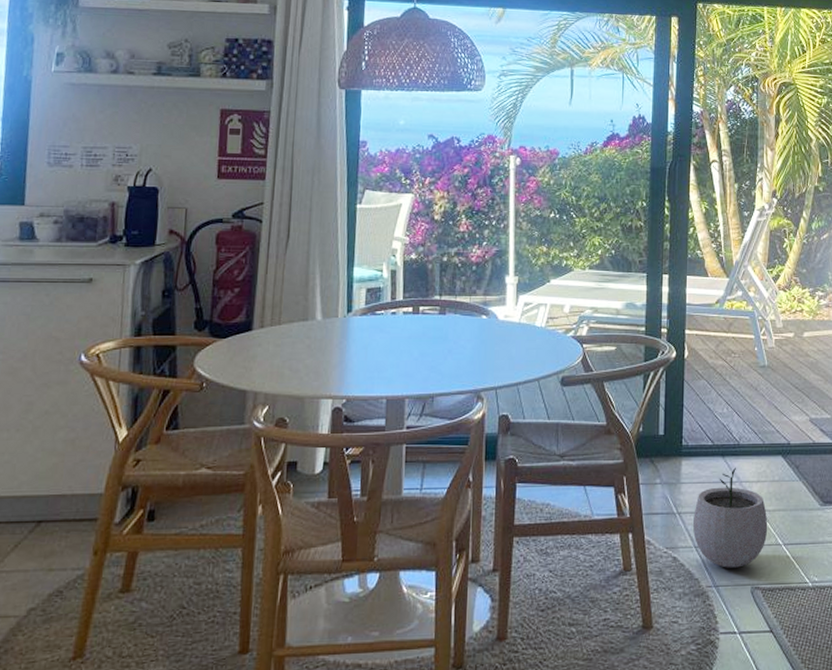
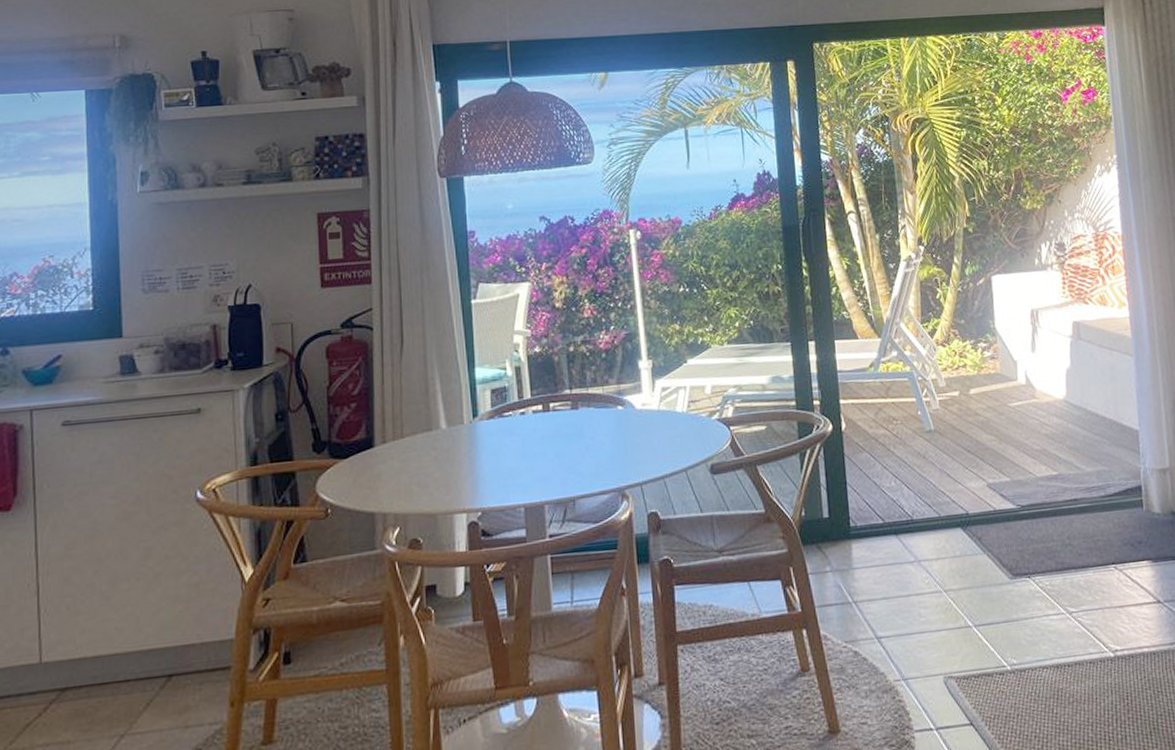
plant pot: present [692,467,768,568] -> none [871,545,955,658]

